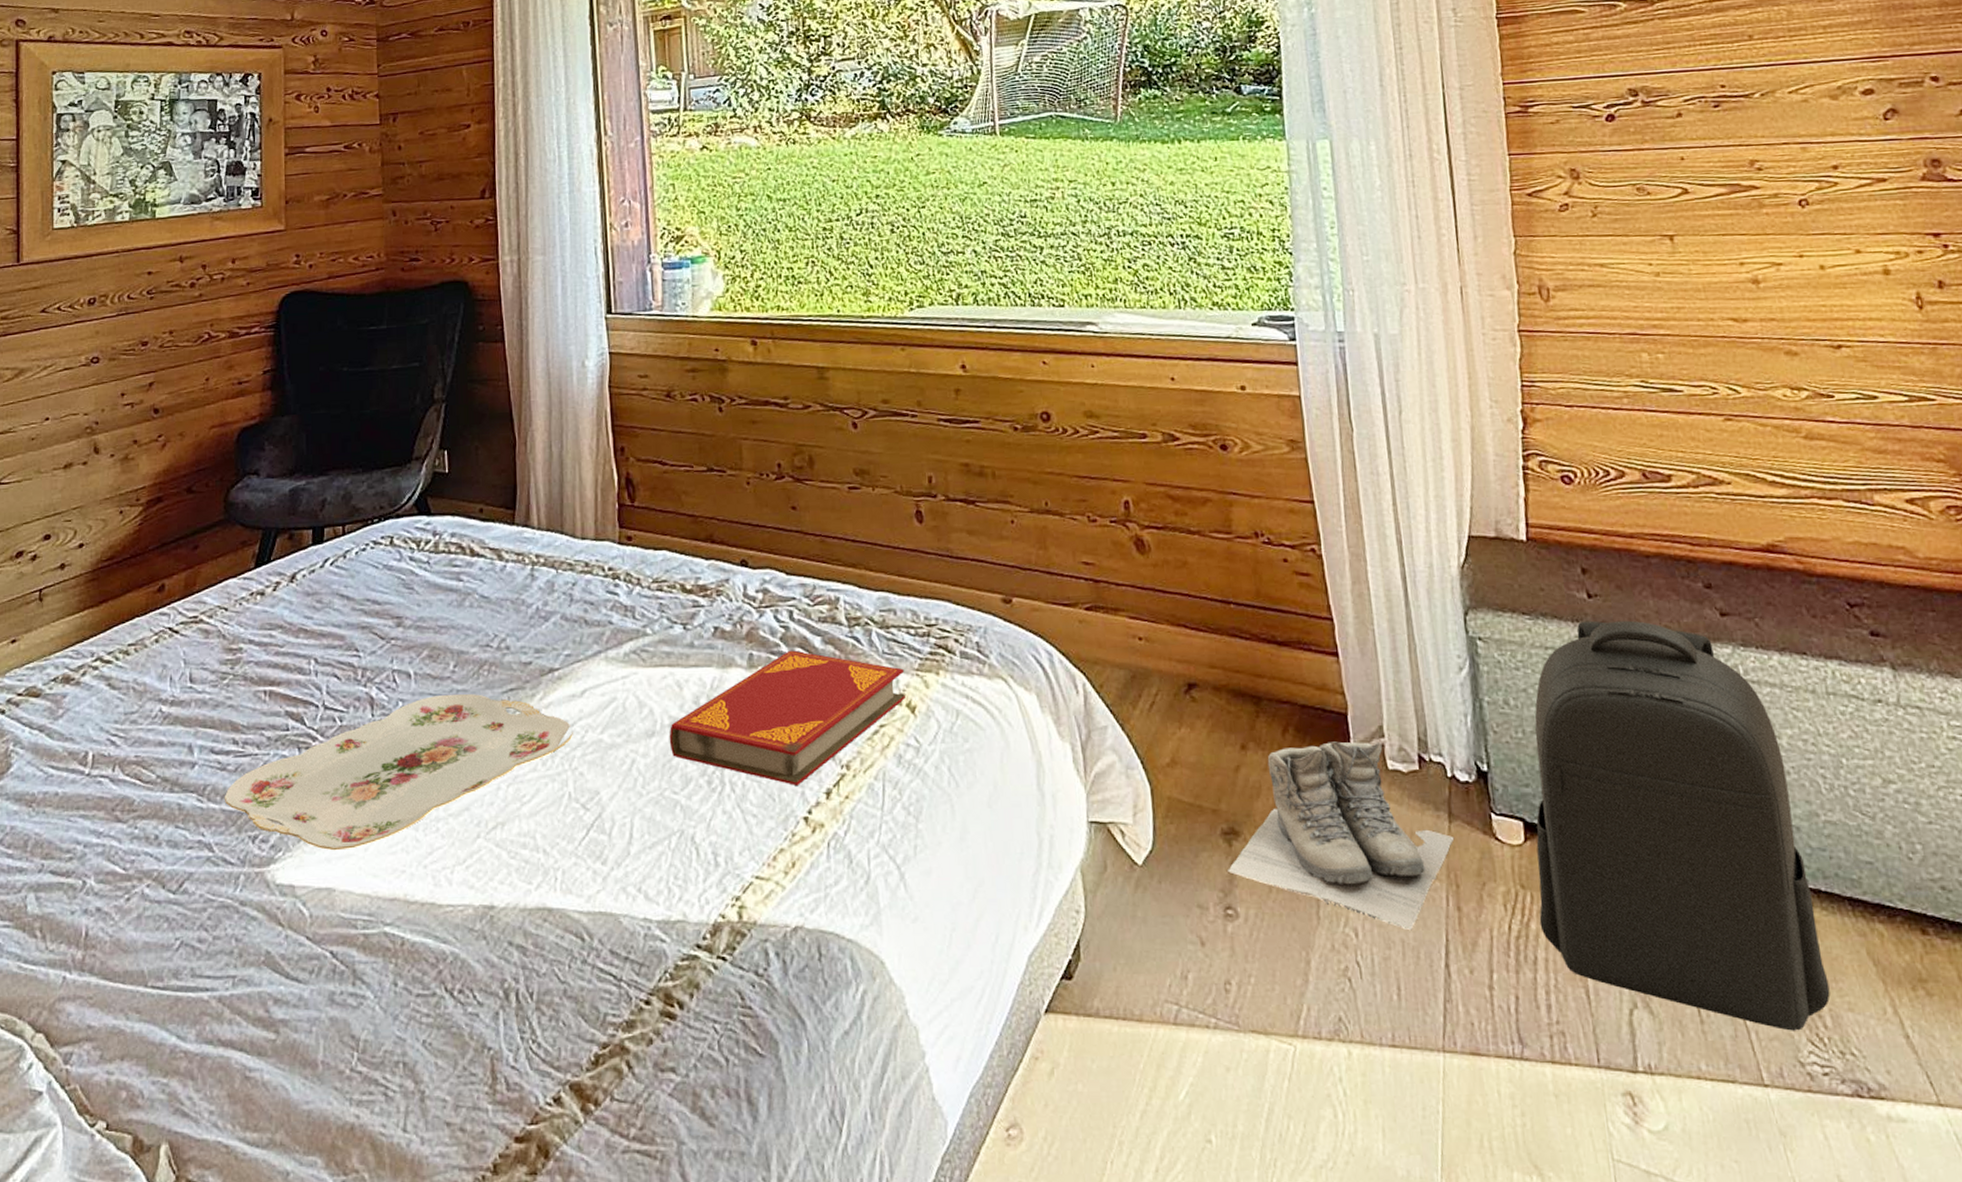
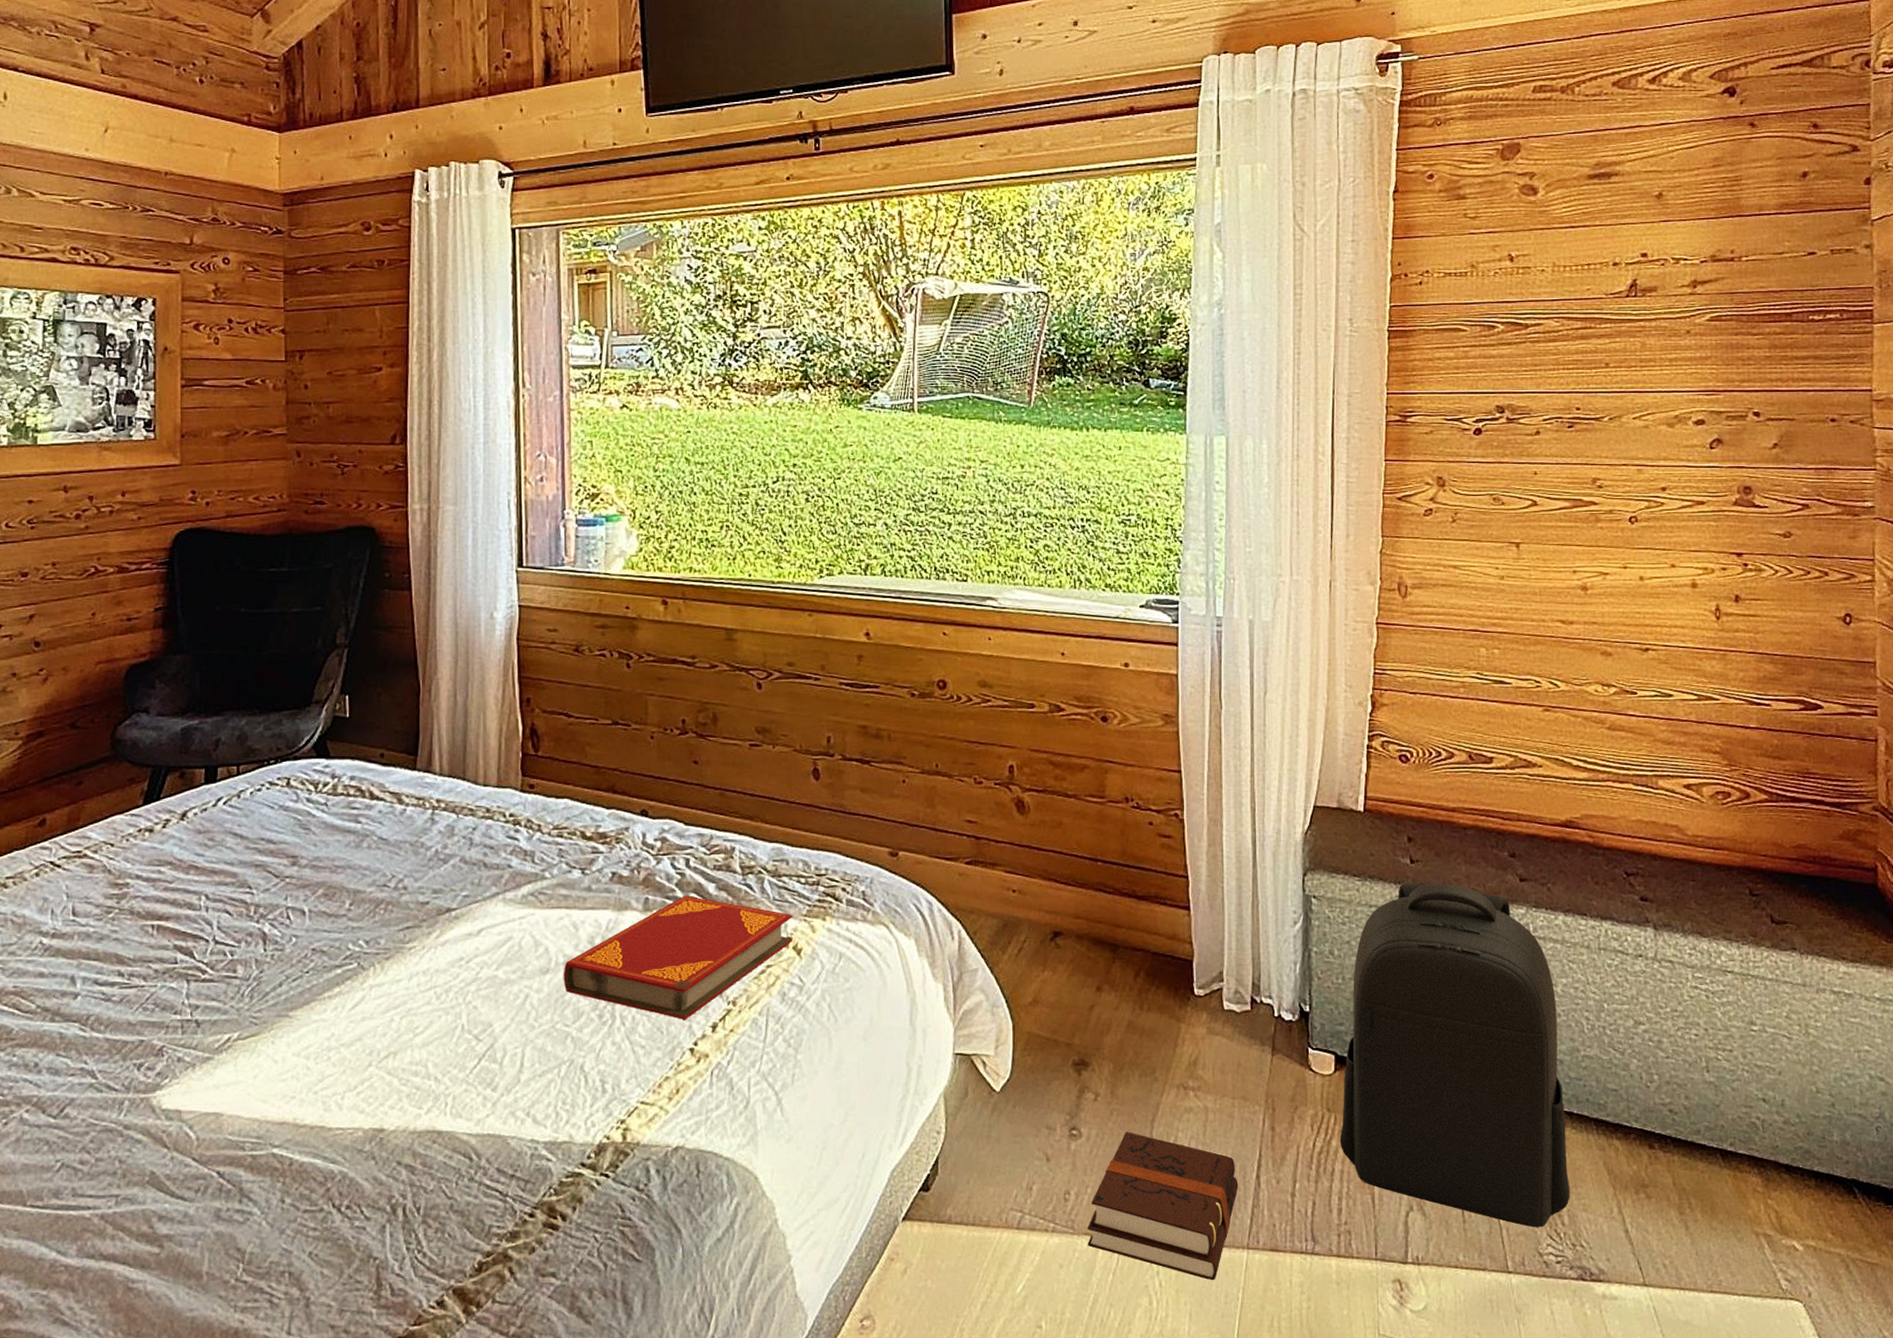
serving tray: present [224,693,574,851] -> none [108,930,469,1078]
boots: present [1228,741,1455,930] -> none [1076,985,1275,1147]
hardback book: none [1253,911,1426,1090] -> present [1087,1132,1239,1281]

